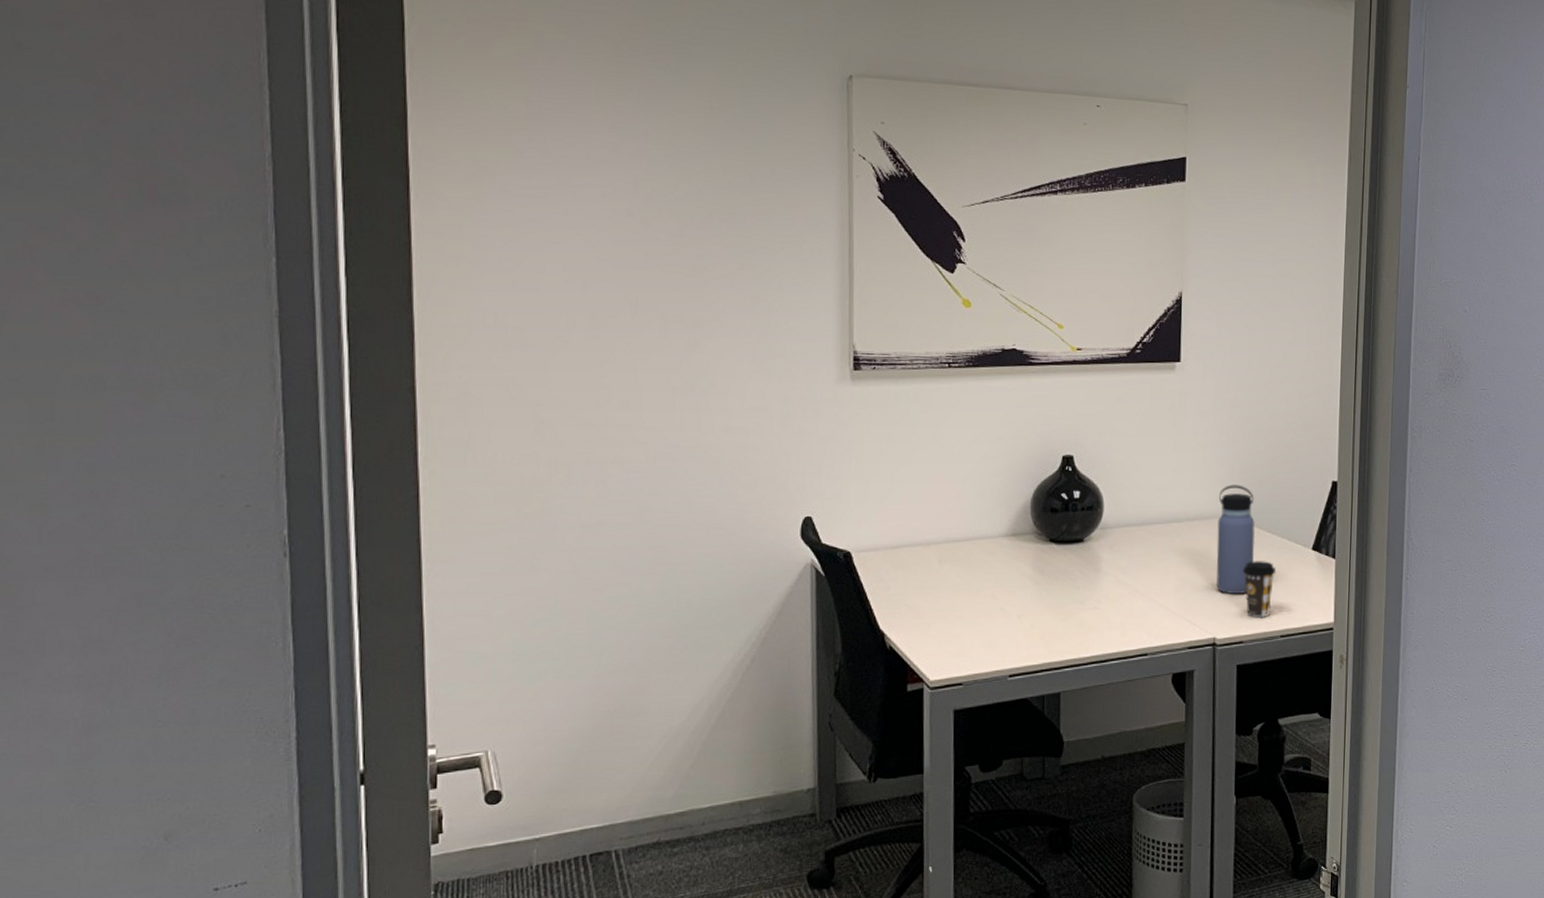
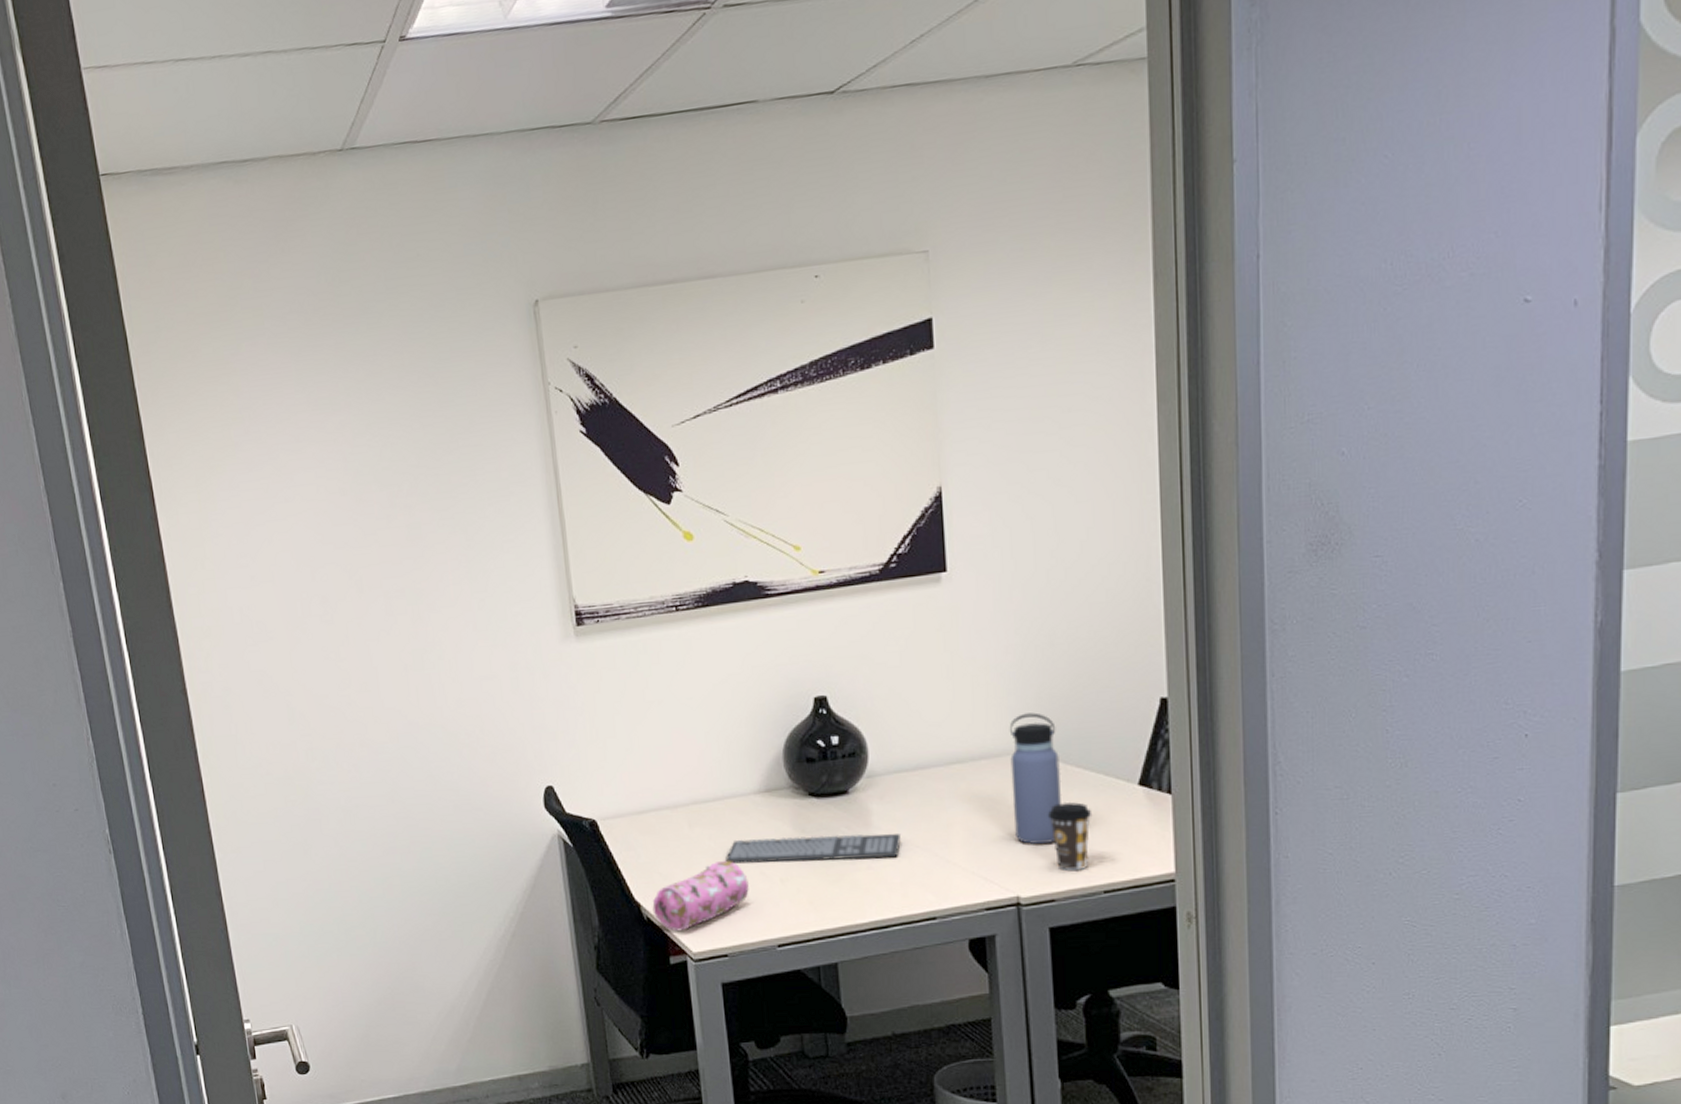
pencil case: none [896,595,988,661] -> present [652,860,749,932]
keyboard: none [970,577,1124,600] -> present [726,833,901,864]

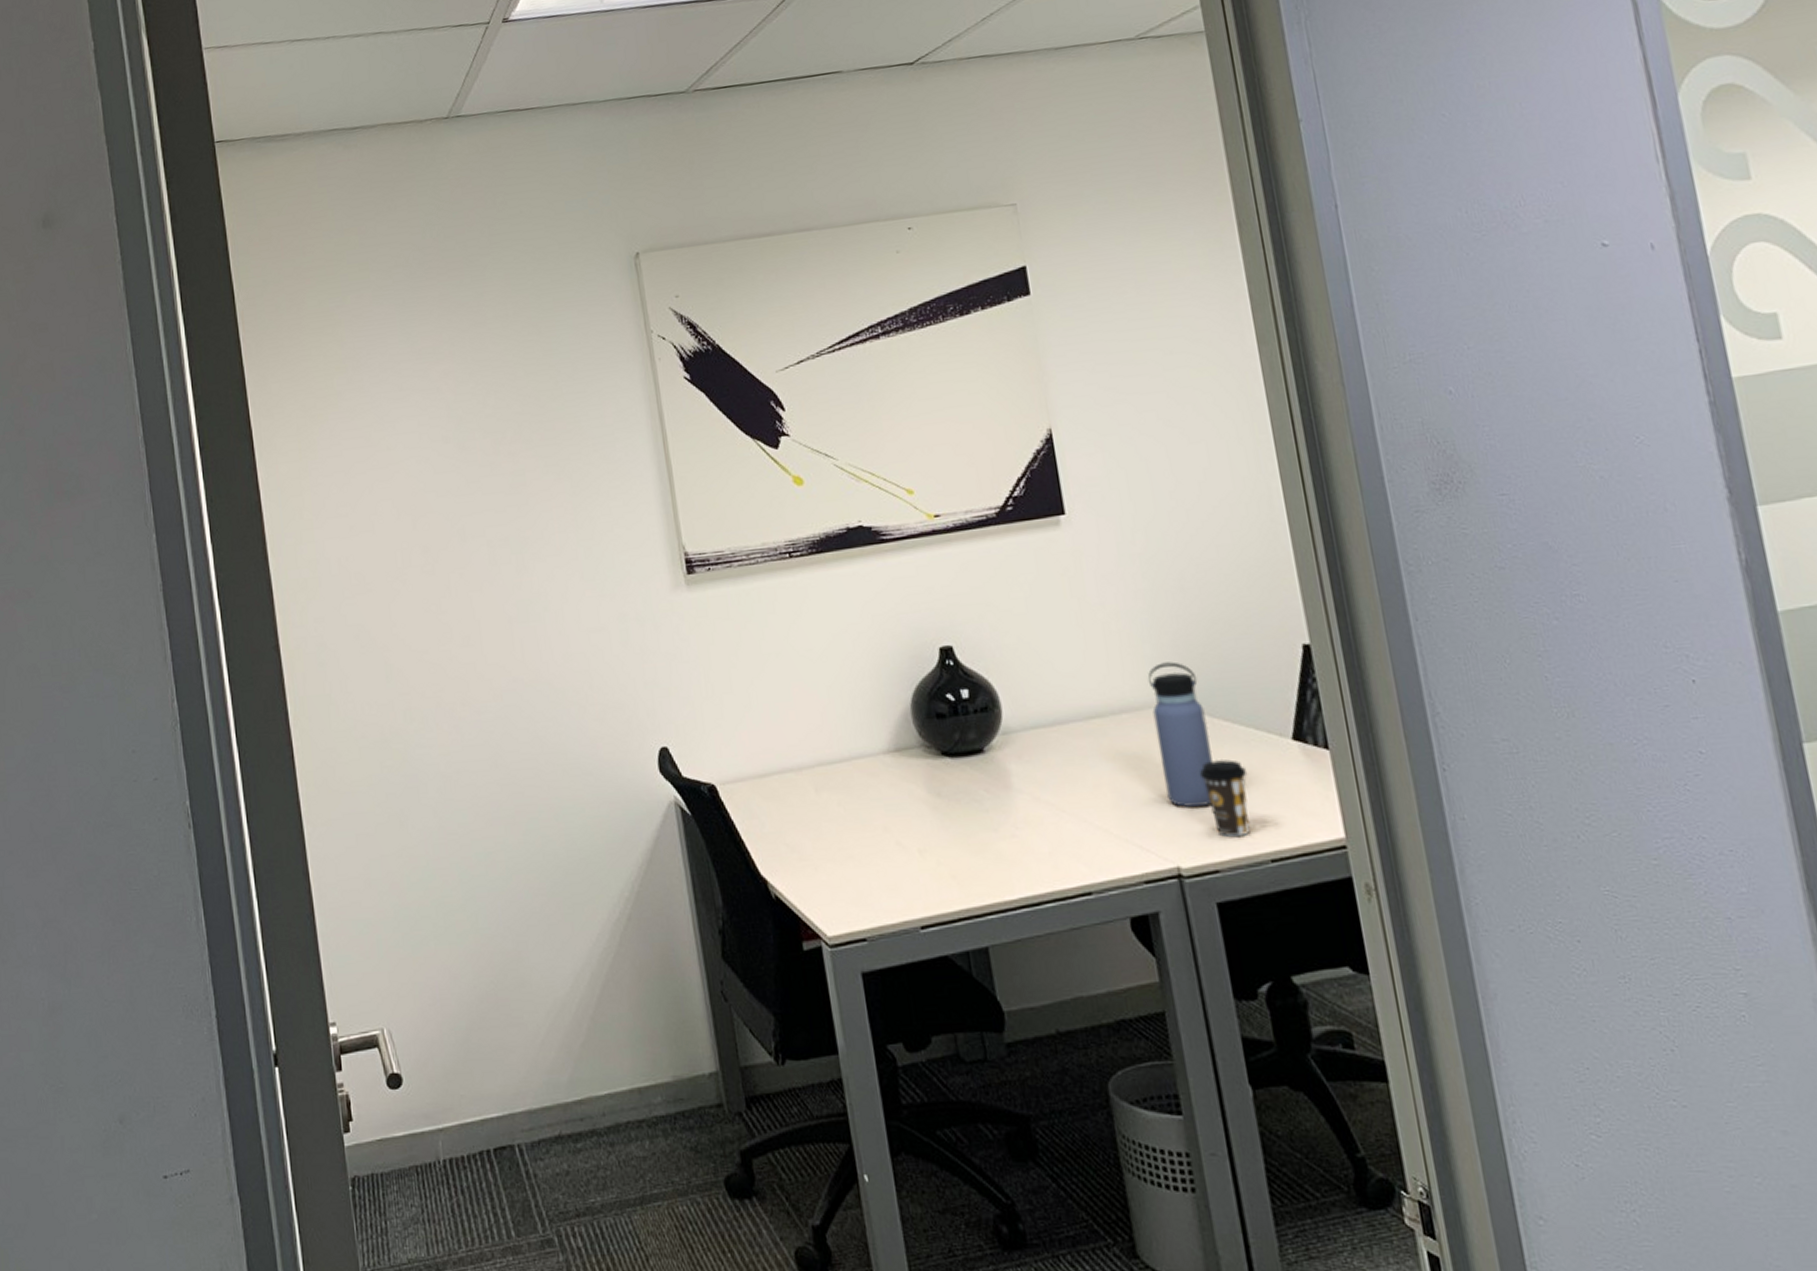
pencil case: present [652,860,749,932] -> none [780,829,885,912]
keyboard: present [726,833,901,864] -> none [857,797,1045,833]

